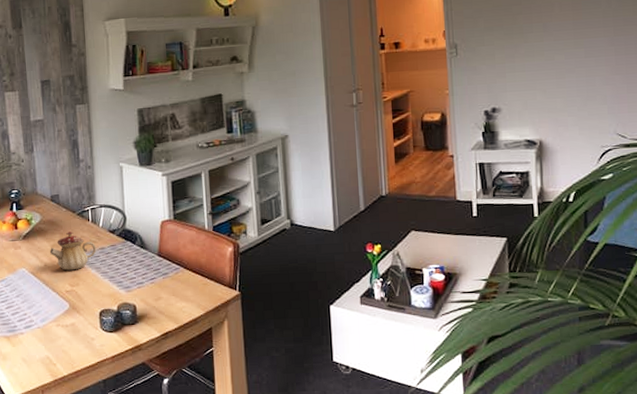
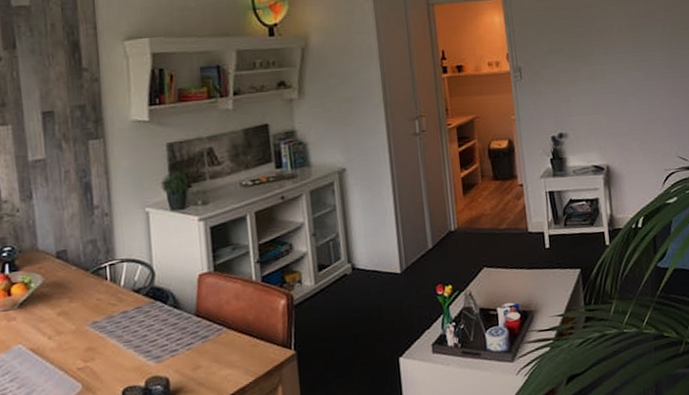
teapot: present [50,232,97,271] -> none [55,294,117,343]

